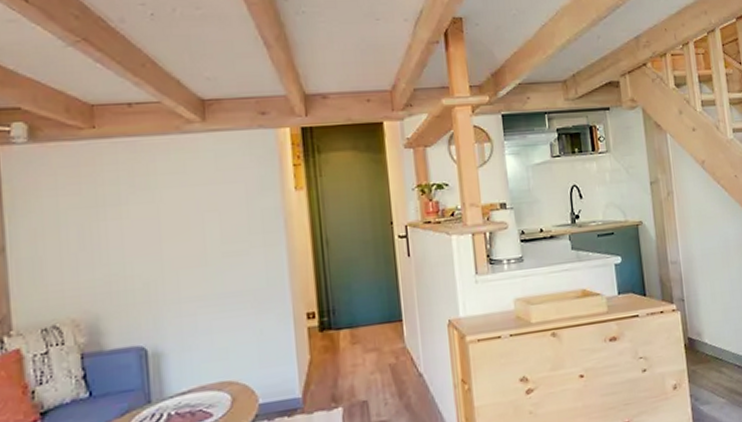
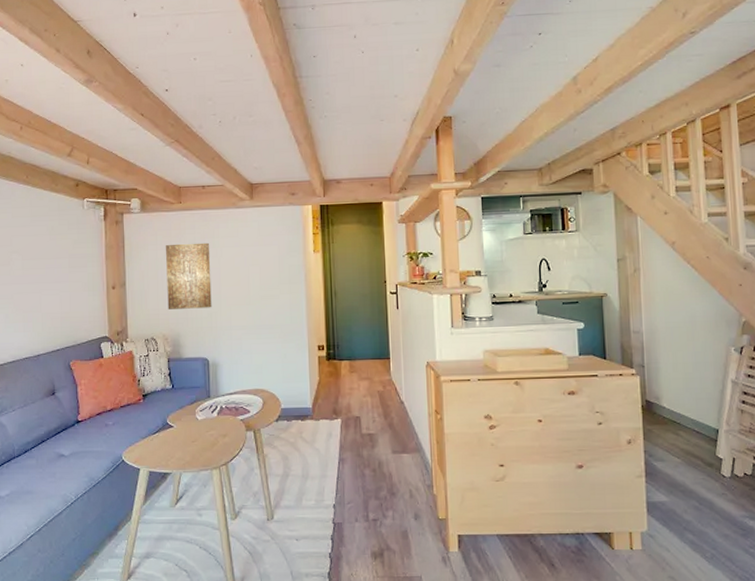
wall art: none [70,182,149,282] -> present [165,242,212,309]

